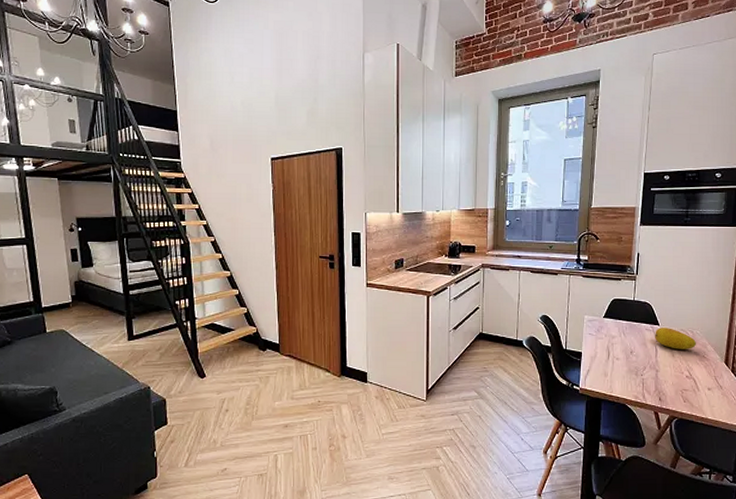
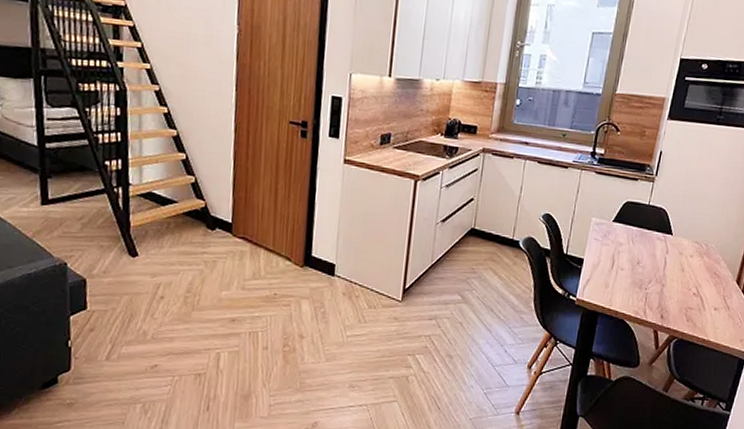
fruit: present [655,328,696,349] -> none [666,238,709,264]

